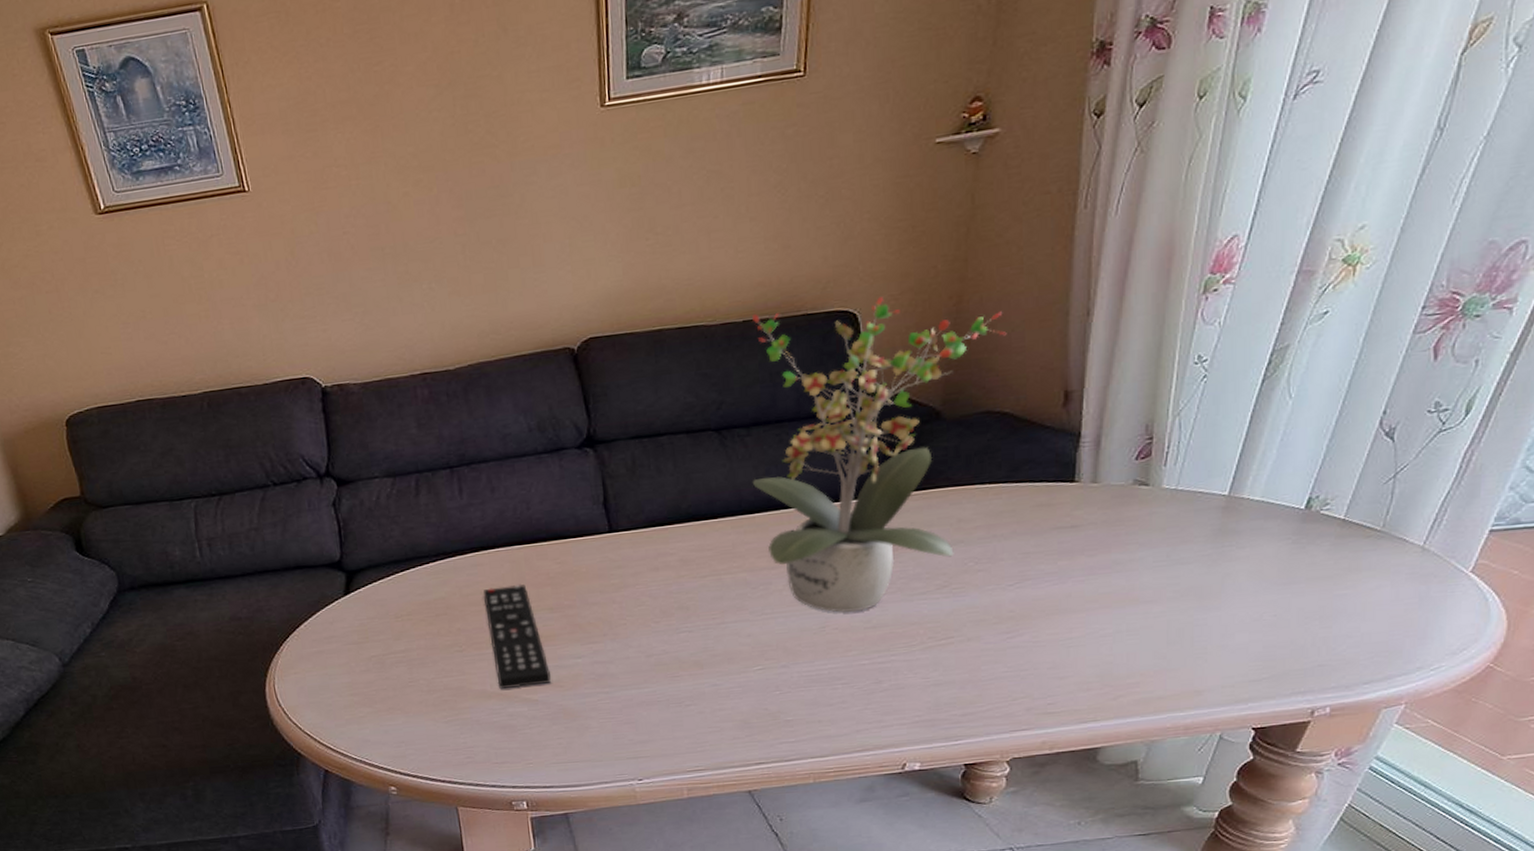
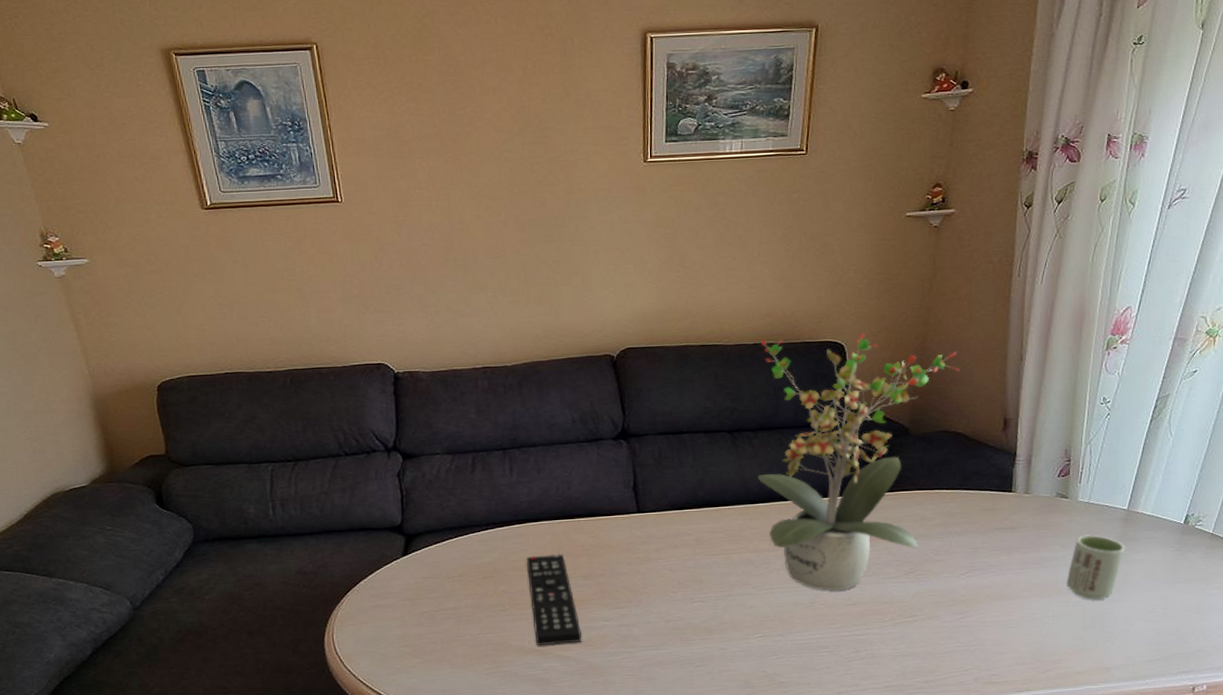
cup: none [1145,529,1225,609] -> present [1066,535,1125,600]

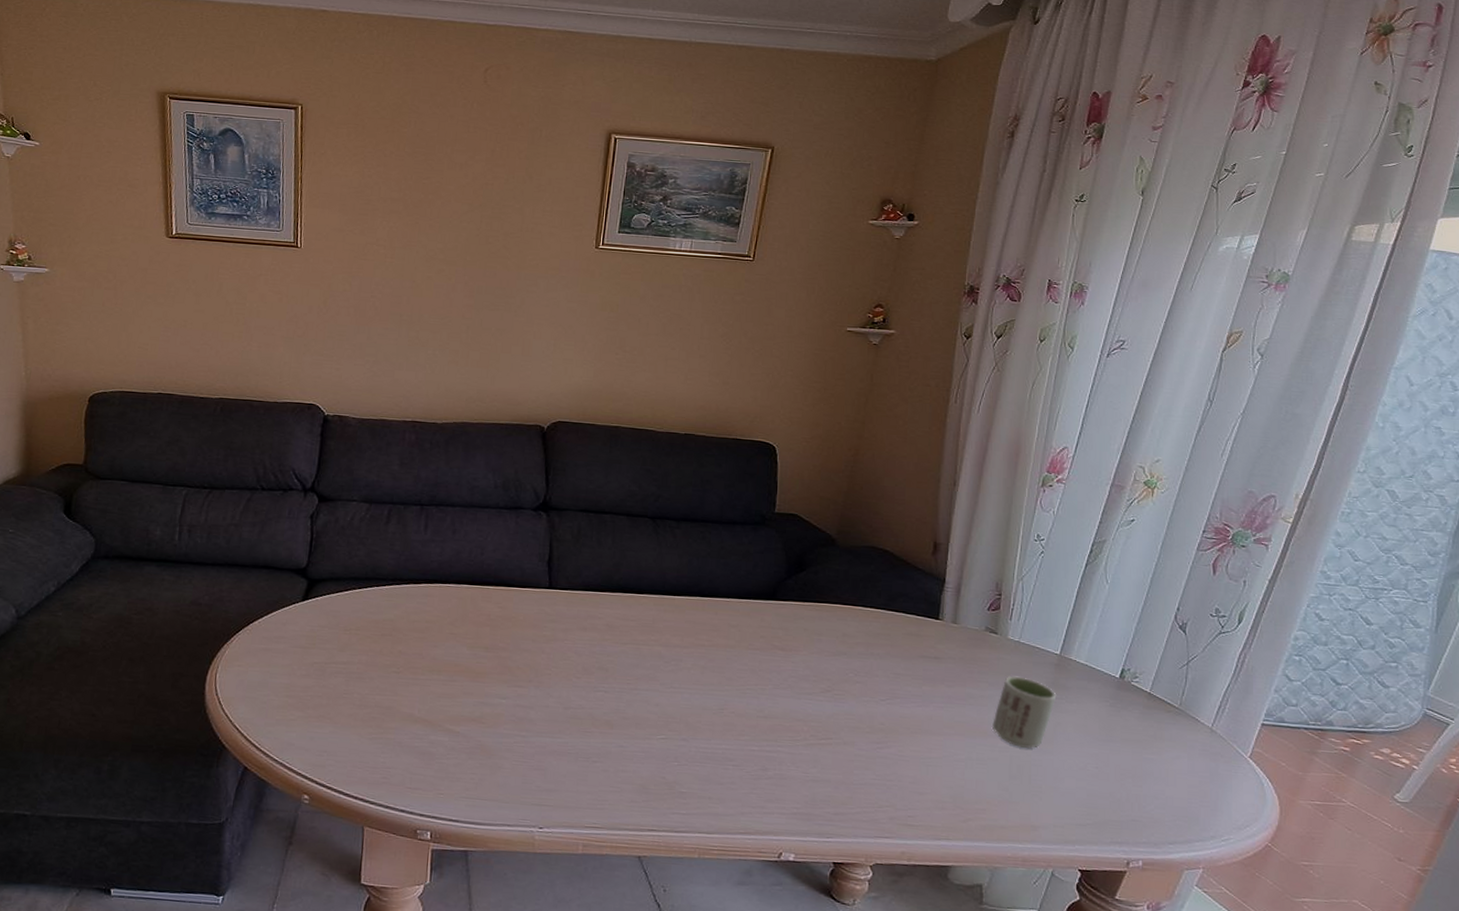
remote control: present [526,553,582,646] -> none [425,618,475,718]
potted plant: present [757,333,960,592] -> none [676,429,892,701]

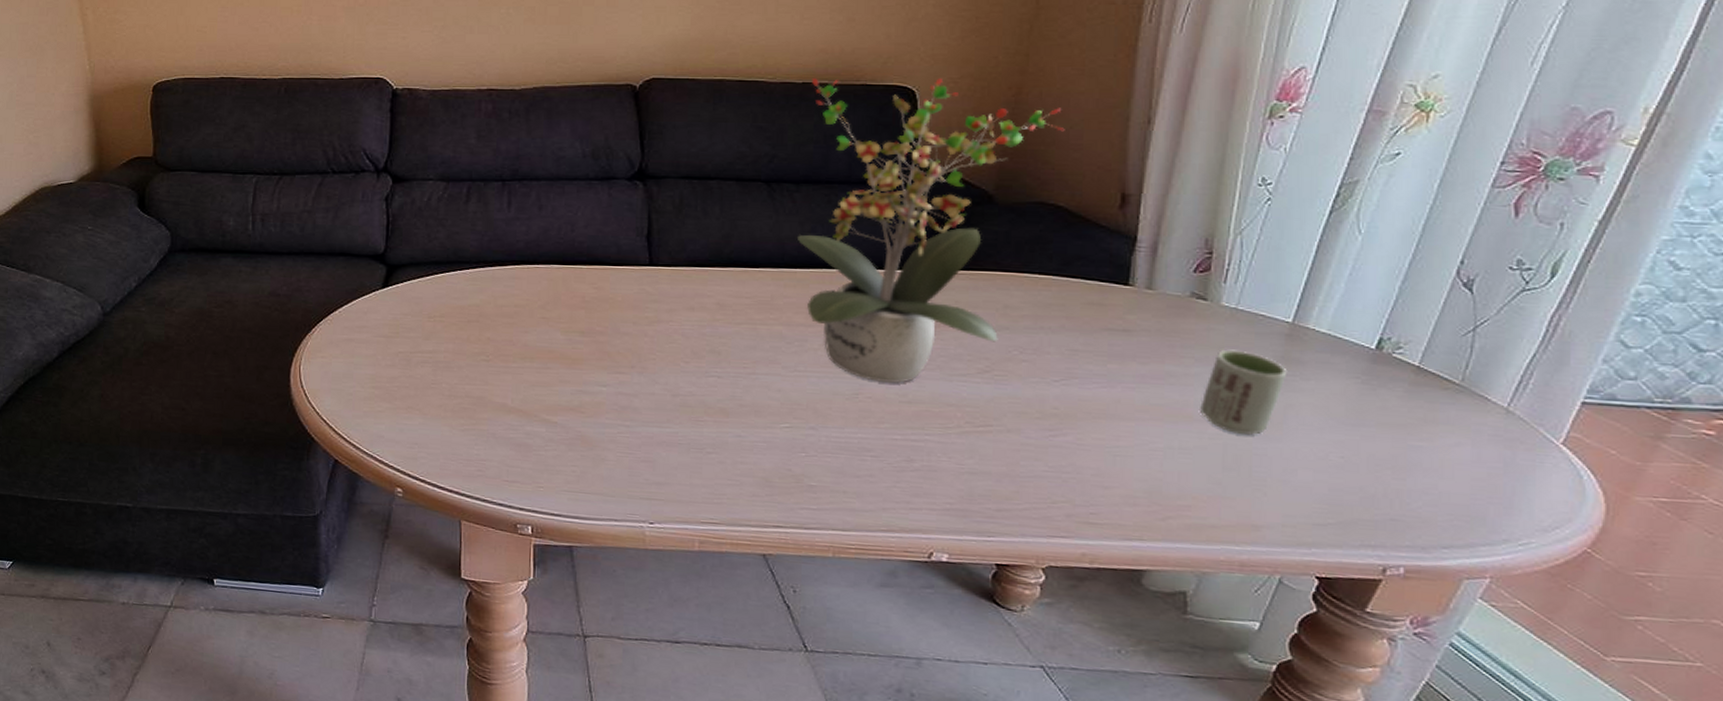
potted plant: none [676,429,892,701] -> present [796,77,1065,384]

